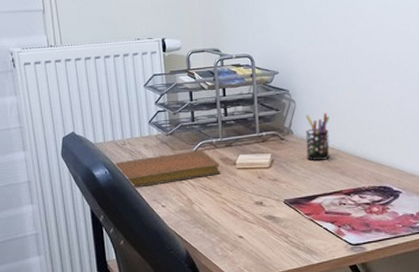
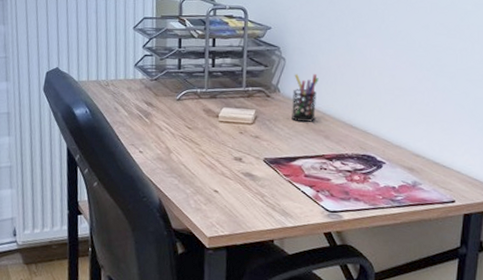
notebook: present [113,150,221,188] -> none [94,98,202,131]

